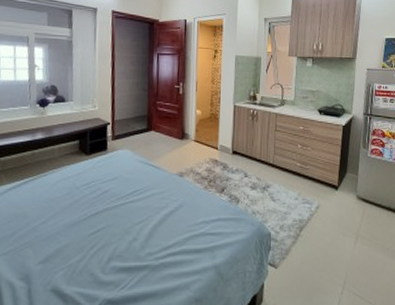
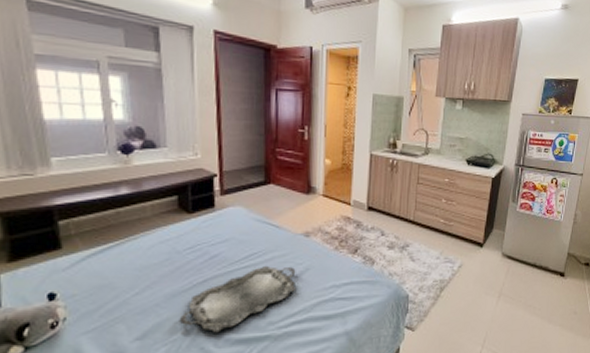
serving tray: none [74,201,172,260] -> present [179,265,297,333]

